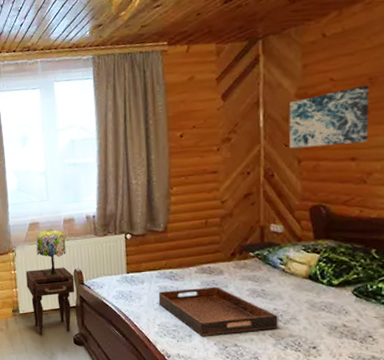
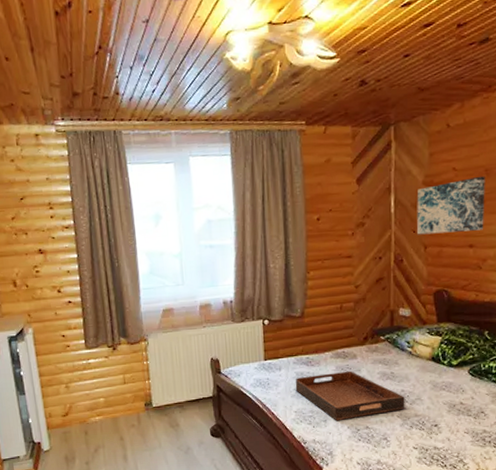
nightstand: present [25,267,75,335] -> none [159,356,212,429]
table lamp: present [36,229,66,277] -> none [170,315,203,367]

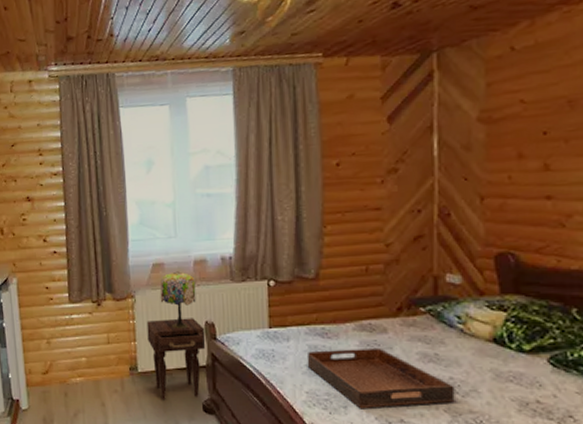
nightstand: none [159,356,212,429] -> present [146,318,206,399]
table lamp: none [170,315,203,367] -> present [160,271,196,329]
wall art: present [417,176,485,235] -> none [469,108,569,183]

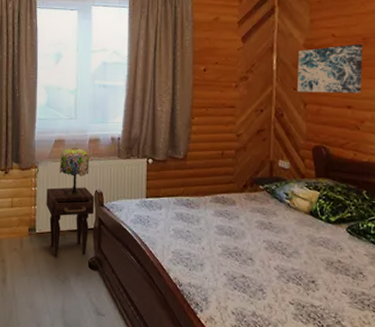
serving tray: present [306,347,455,409] -> none [174,216,282,267]
wall art: none [469,108,569,183] -> present [297,43,363,93]

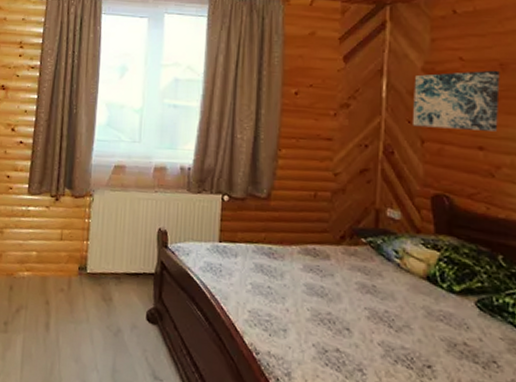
nightstand: present [46,187,95,257] -> none [100,221,158,305]
table lamp: present [59,147,89,196] -> none [117,175,154,234]

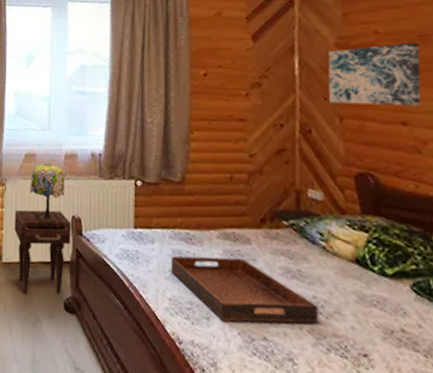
nightstand: none [100,221,158,305] -> present [14,209,72,294]
table lamp: none [117,175,154,234] -> present [30,163,65,222]
serving tray: none [252,270,389,337] -> present [170,256,319,324]

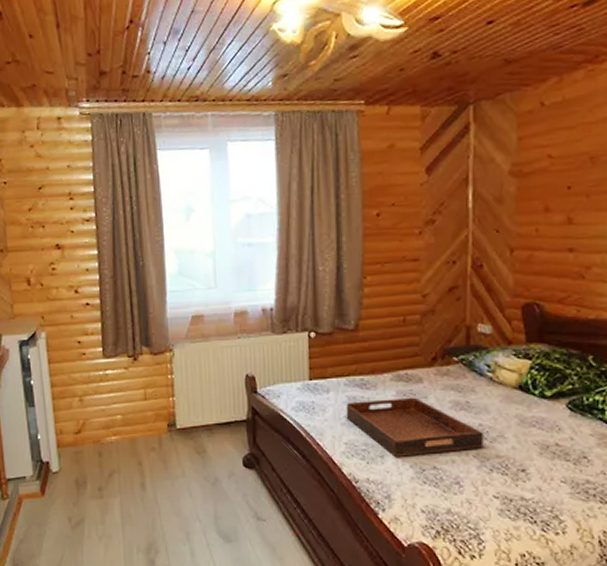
nightstand: present [14,209,72,294] -> none [185,371,246,455]
table lamp: present [30,163,65,222] -> none [199,323,237,383]
wall art: present [328,42,422,105] -> none [501,164,590,236]

